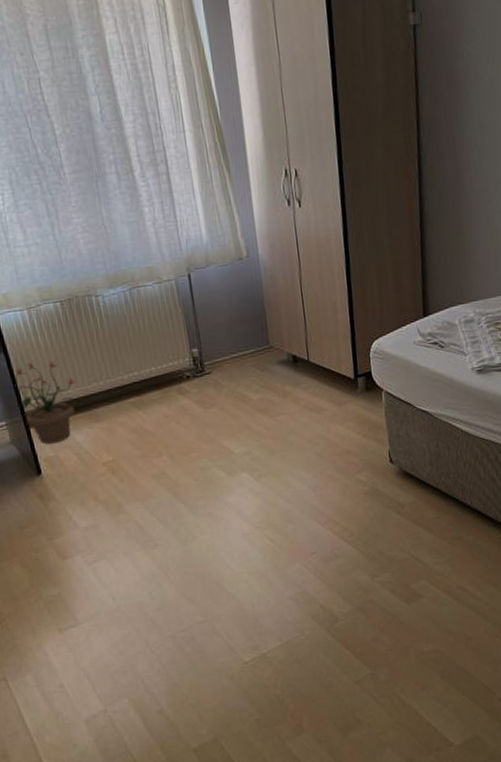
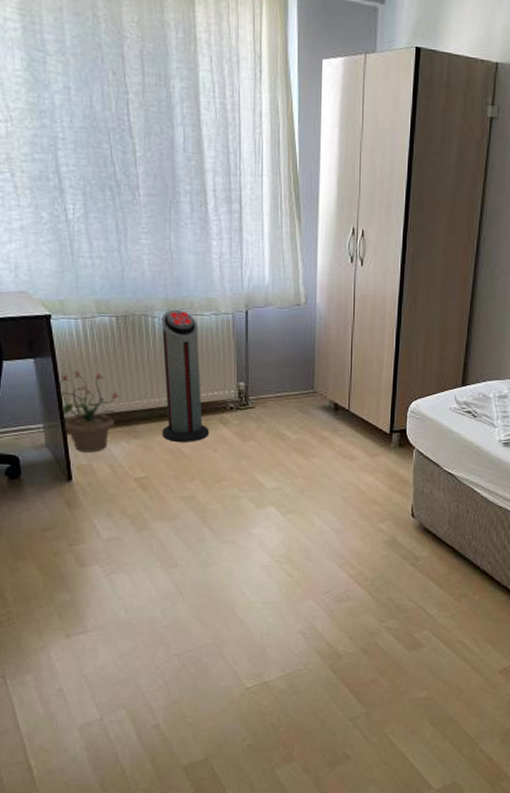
air purifier: none [105,284,170,420] -> present [162,309,210,442]

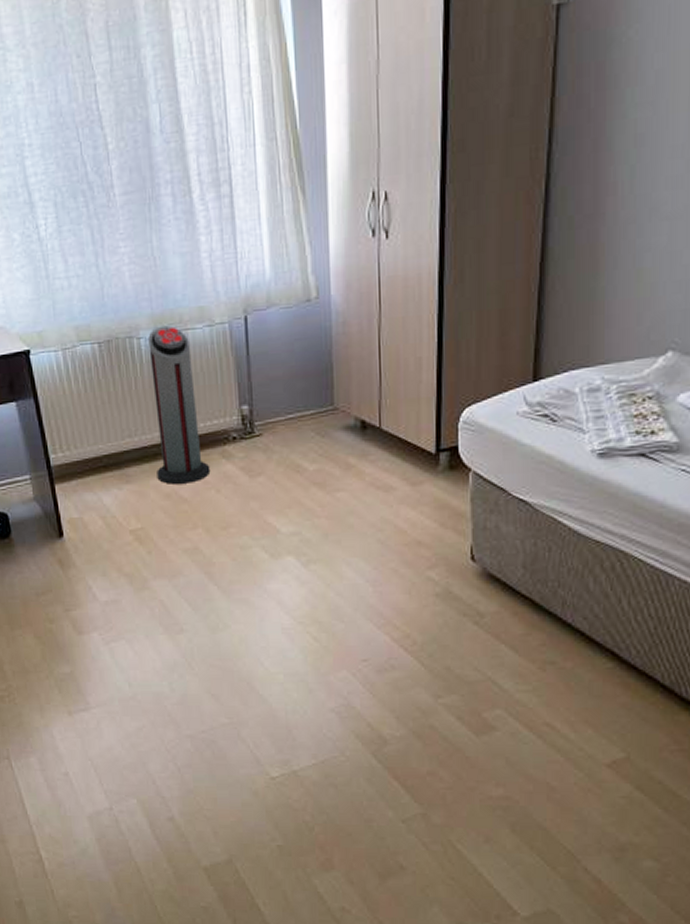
potted plant: present [58,370,121,453] -> none [42,410,109,504]

